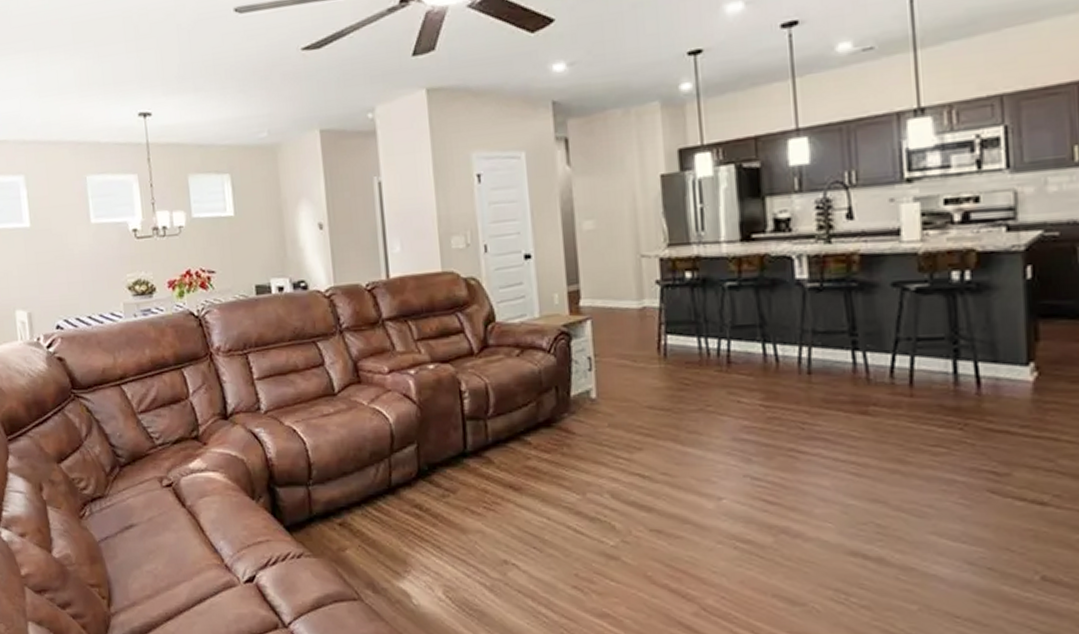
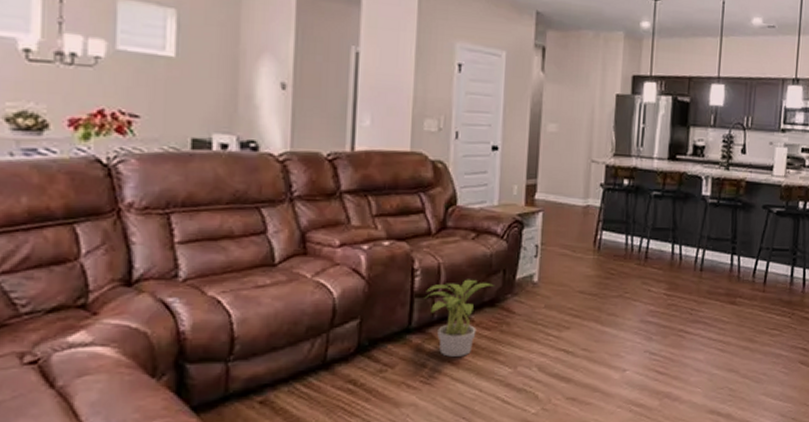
potted plant: none [476,398,549,482] -> present [424,279,495,357]

